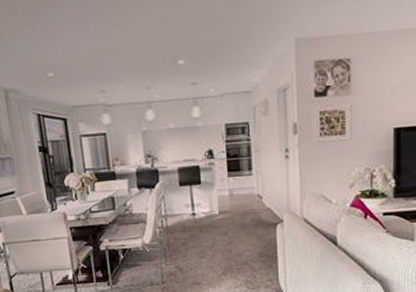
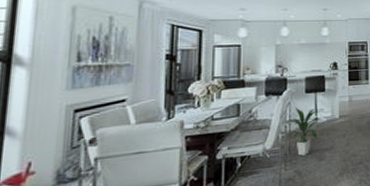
indoor plant: none [164,201,198,252] -> present [286,107,320,156]

